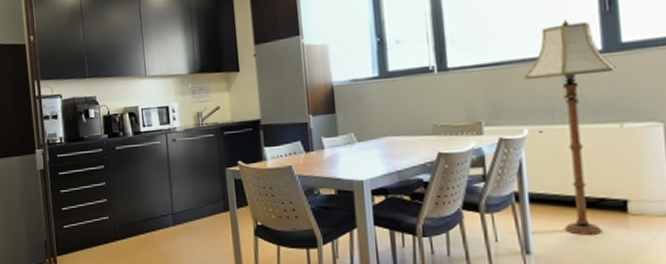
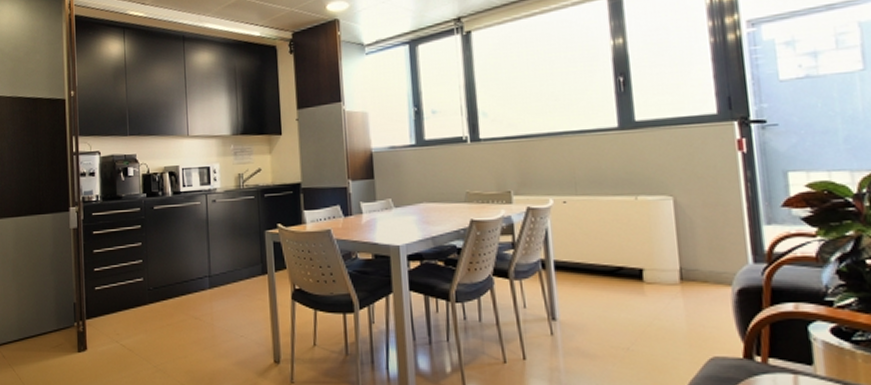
floor lamp: present [523,19,618,235] -> none [549,97,632,302]

